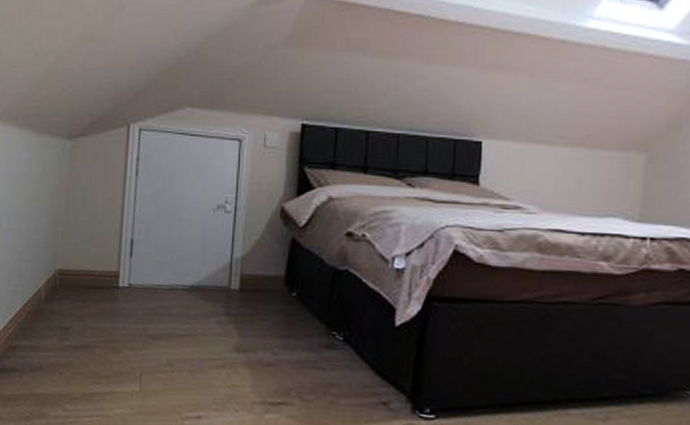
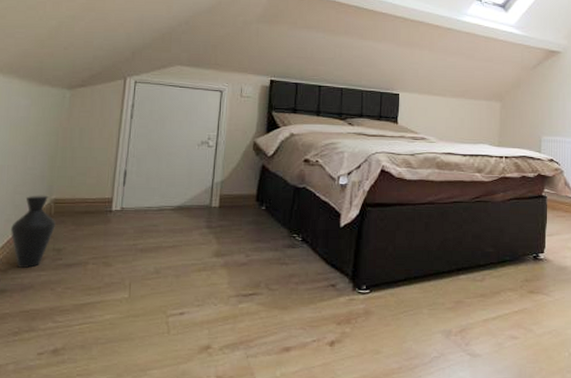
vase: none [17,264,61,347] -> present [10,195,56,268]

